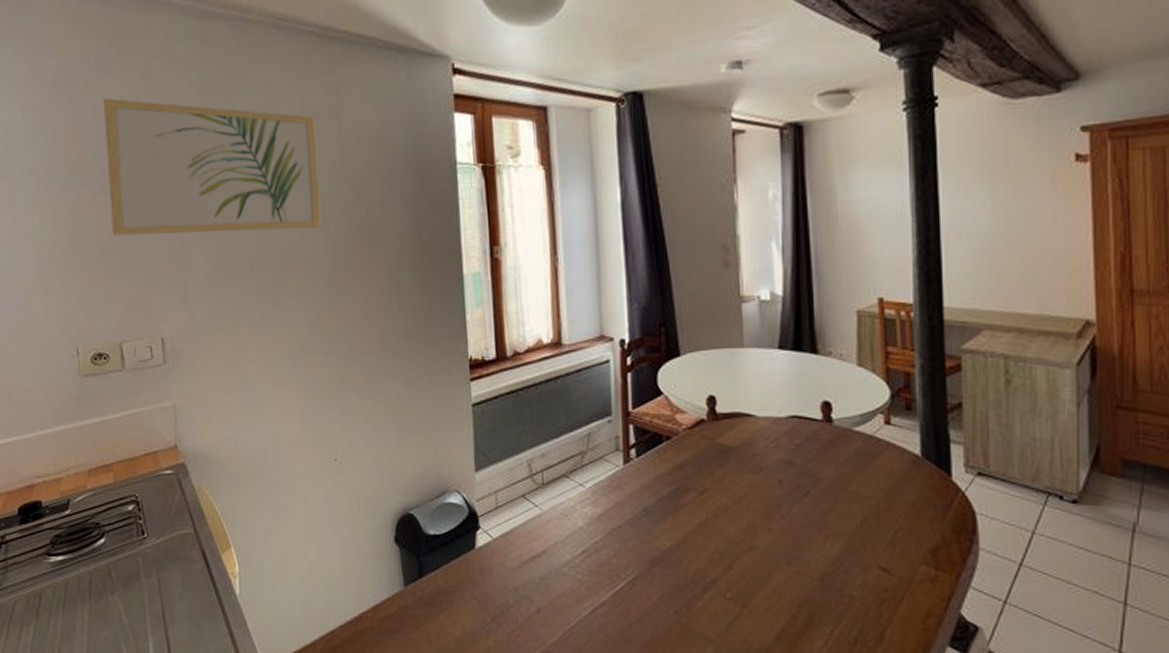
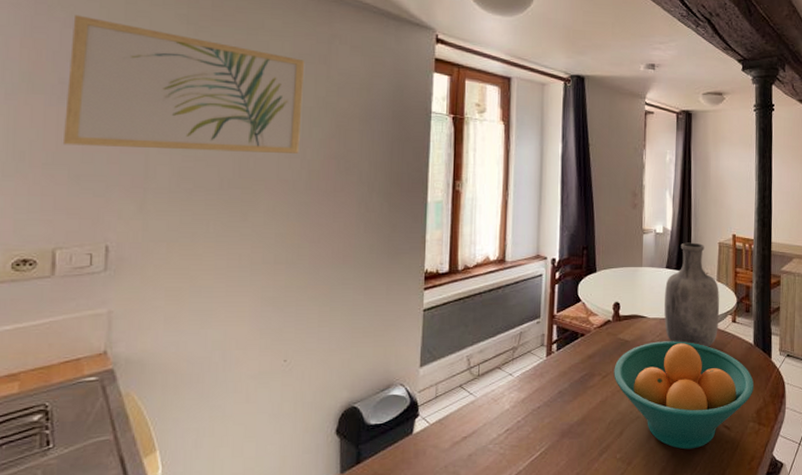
fruit bowl: none [714,448,926,595] -> present [614,341,755,450]
vase: none [779,311,863,458] -> present [664,242,719,347]

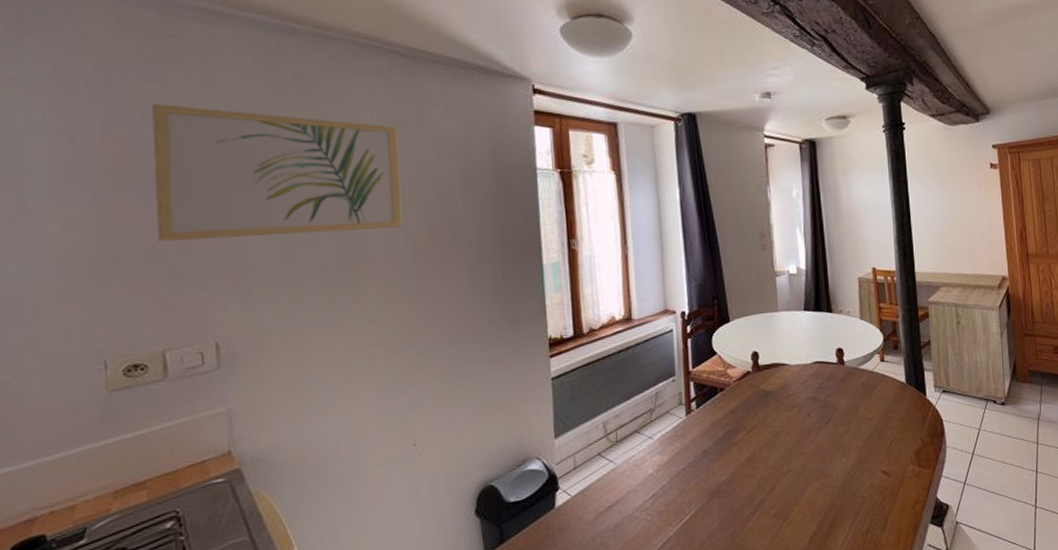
fruit bowl: present [614,341,755,450] -> none [758,386,911,500]
vase: present [664,242,719,347] -> none [805,280,866,390]

